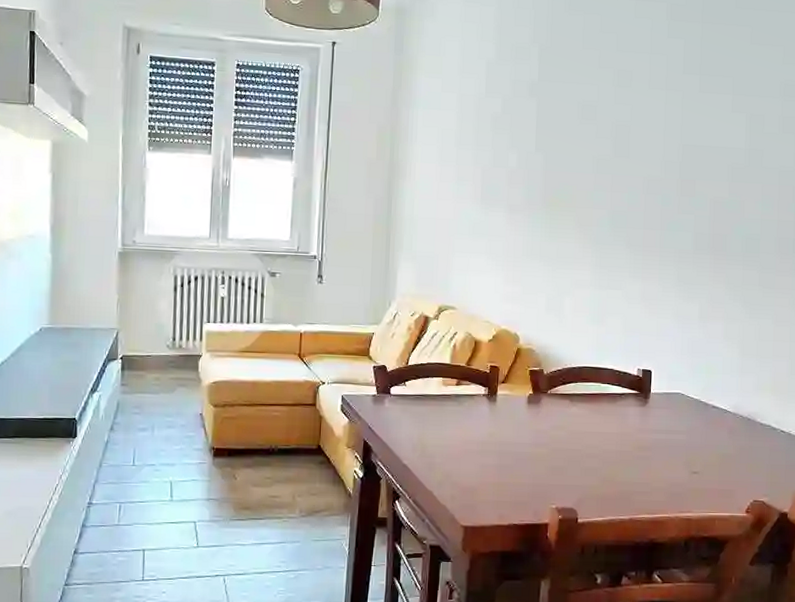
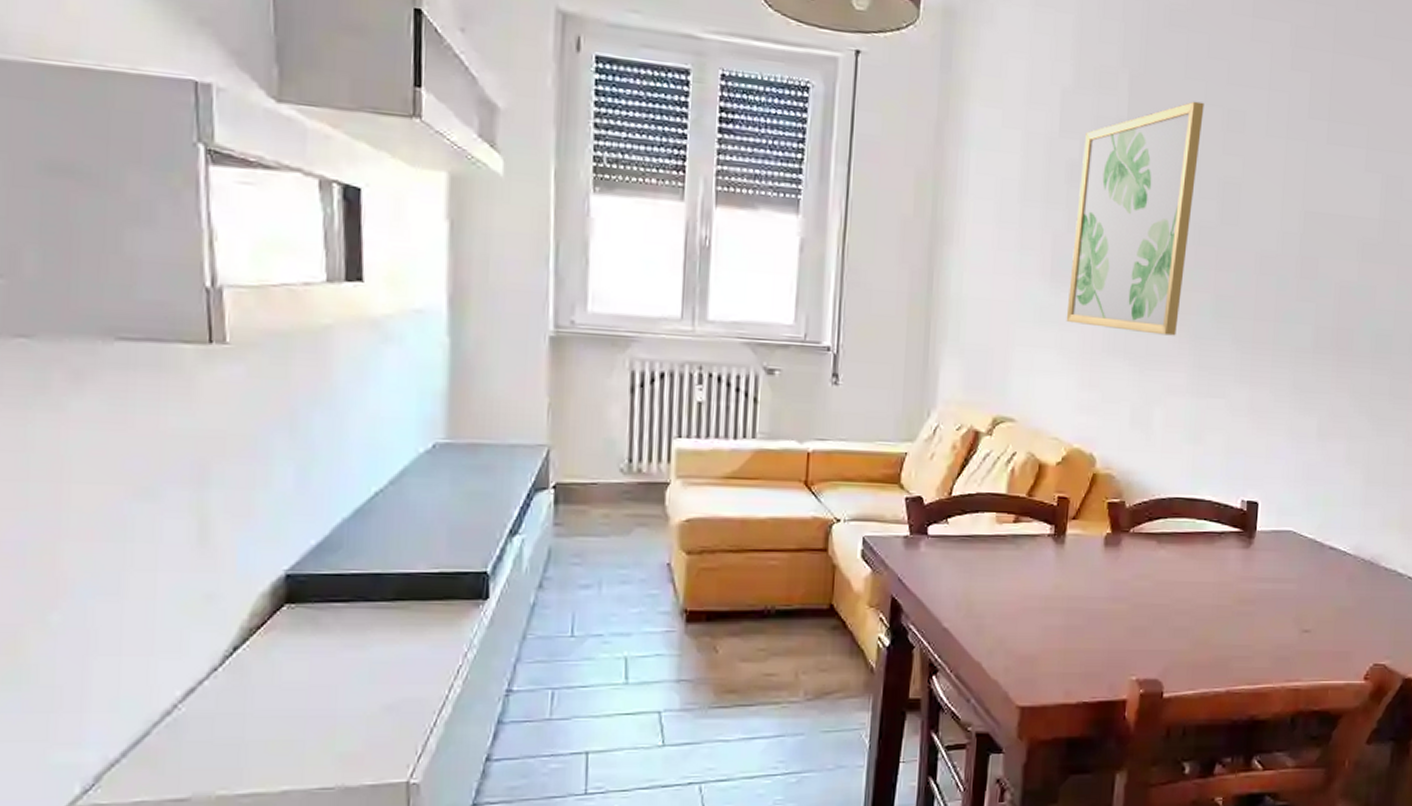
wall art: none [493,65,599,243] -> present [1066,101,1204,336]

